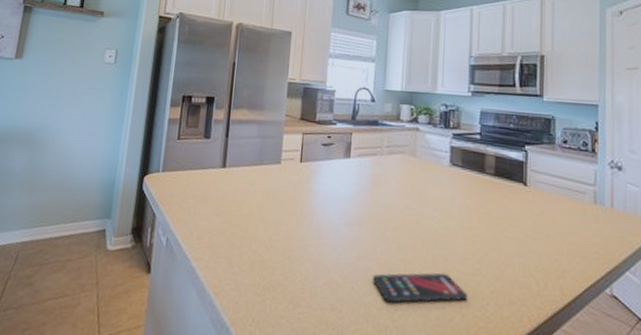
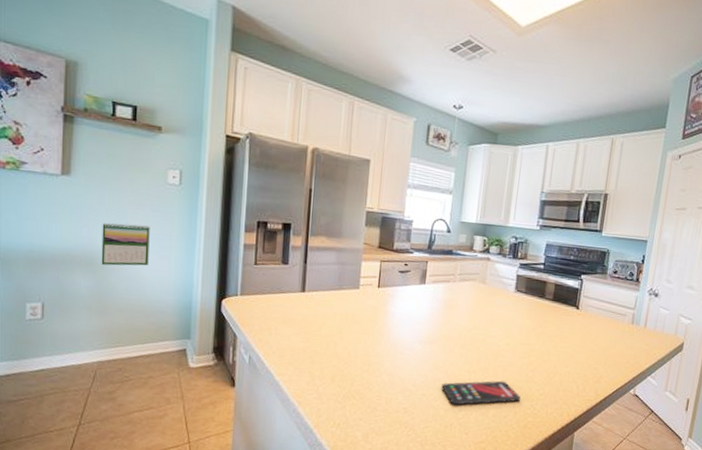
calendar: none [37,101,85,143] -> present [101,223,150,266]

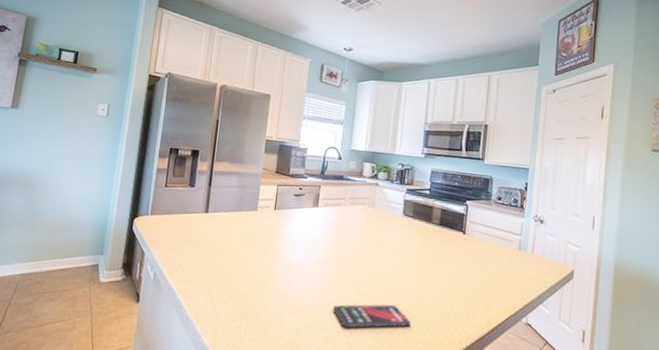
calendar: present [101,223,150,266] -> none [34,149,79,187]

